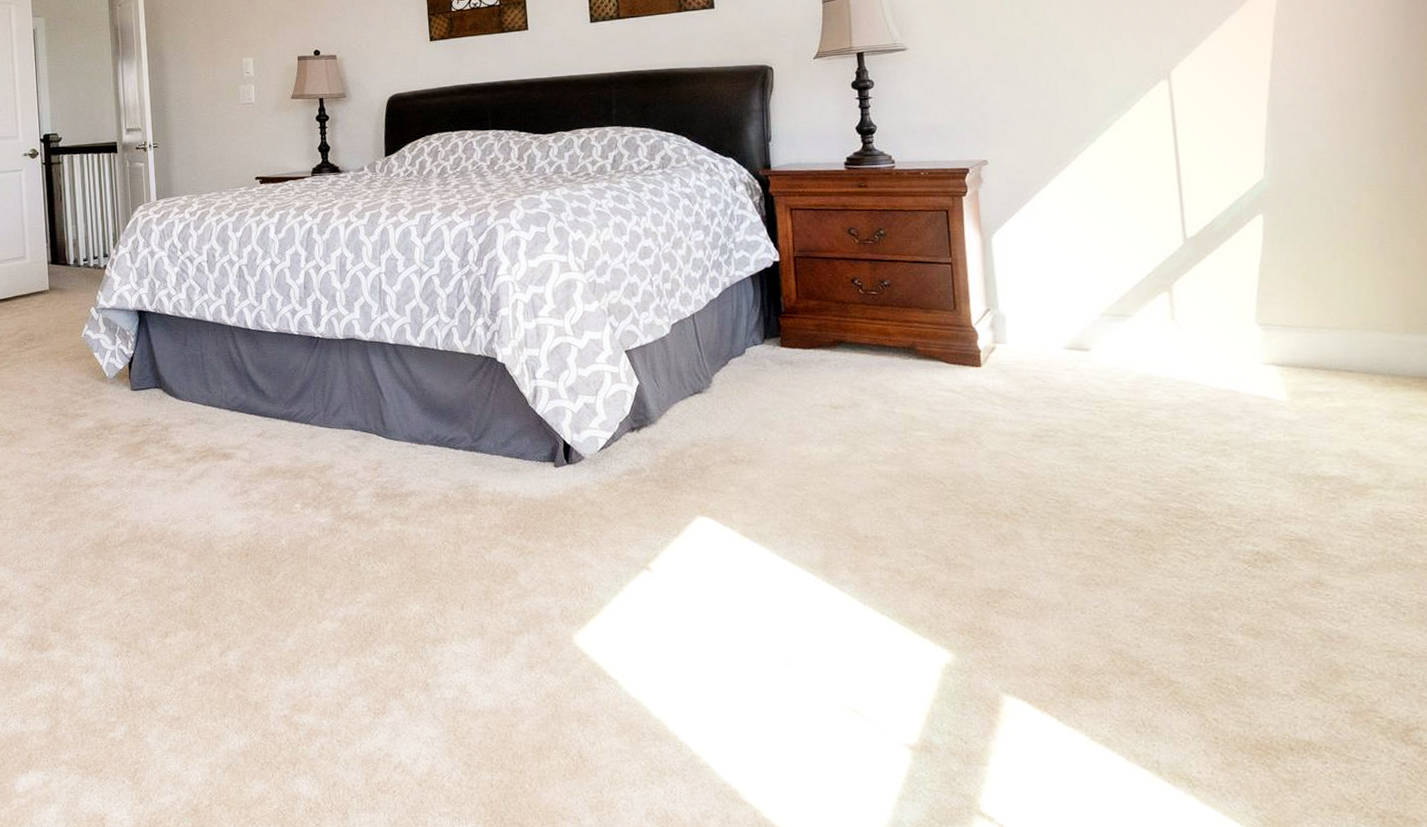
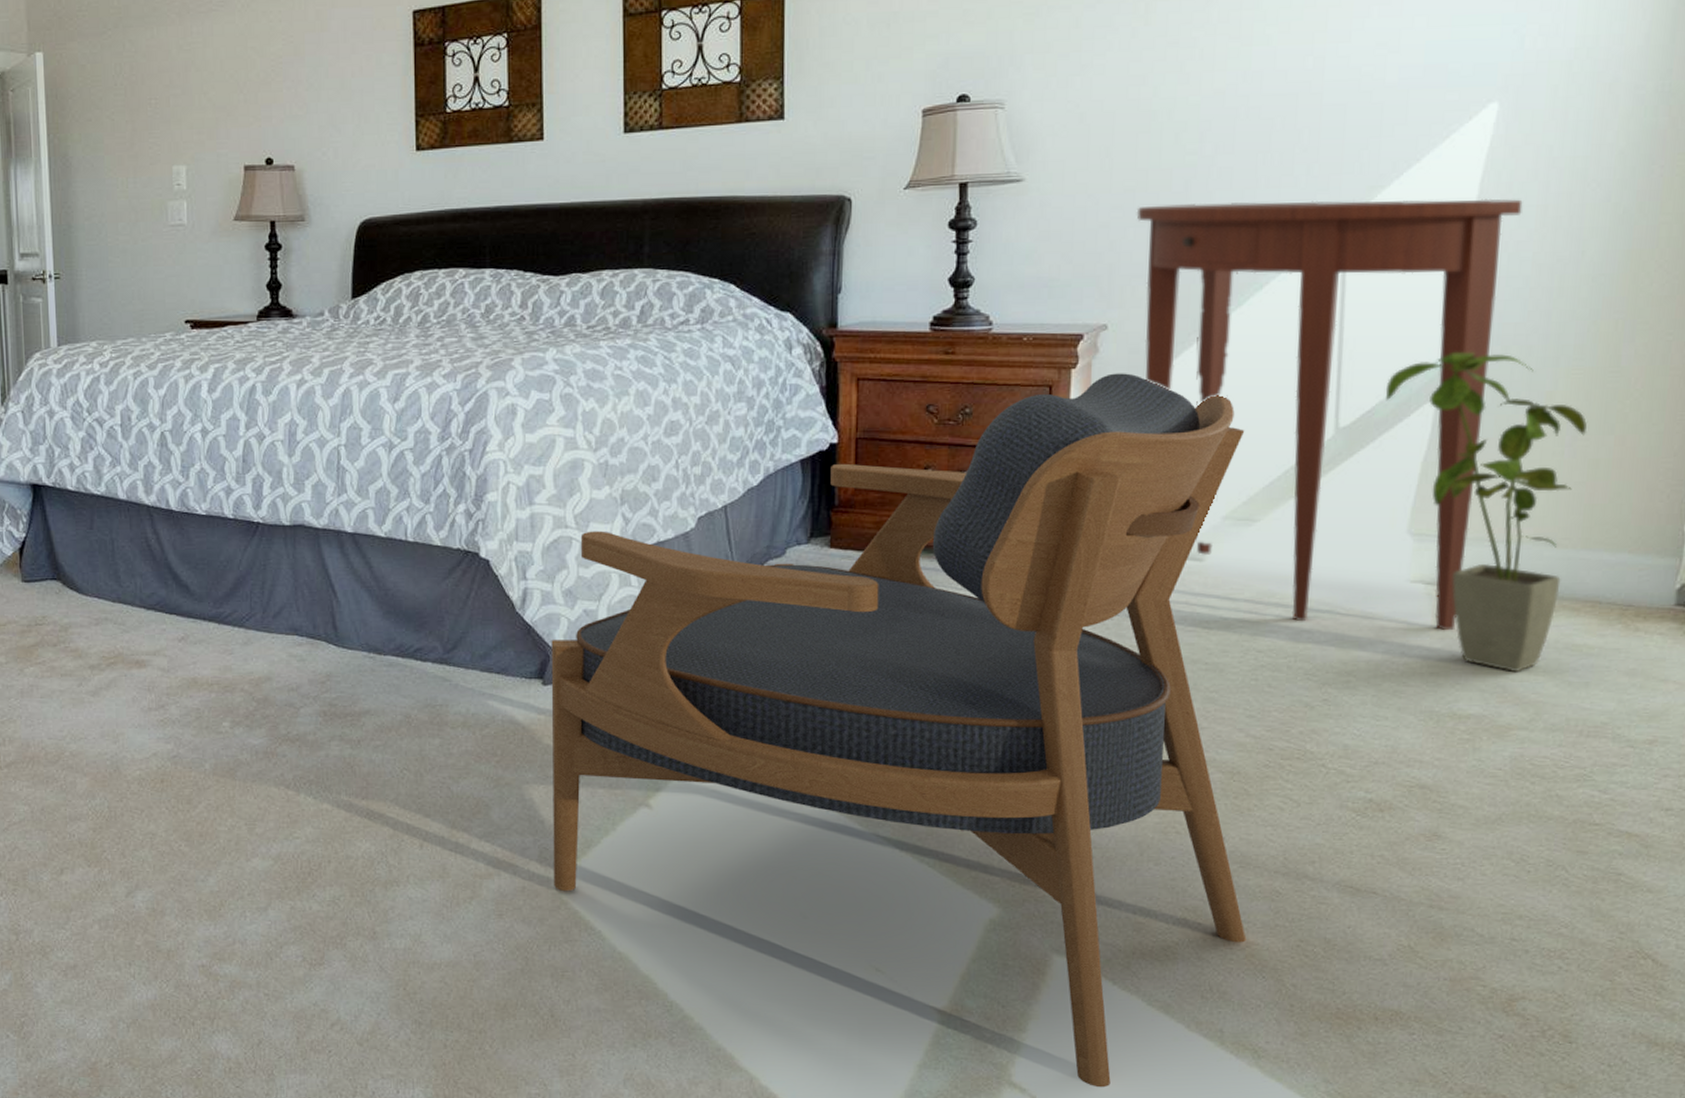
armchair: none [559,198,1169,816] -> present [551,373,1247,1088]
console table: none [1000,52,1310,405] -> present [1136,198,1523,631]
house plant: none [1220,174,1391,440] -> present [1385,352,1587,673]

